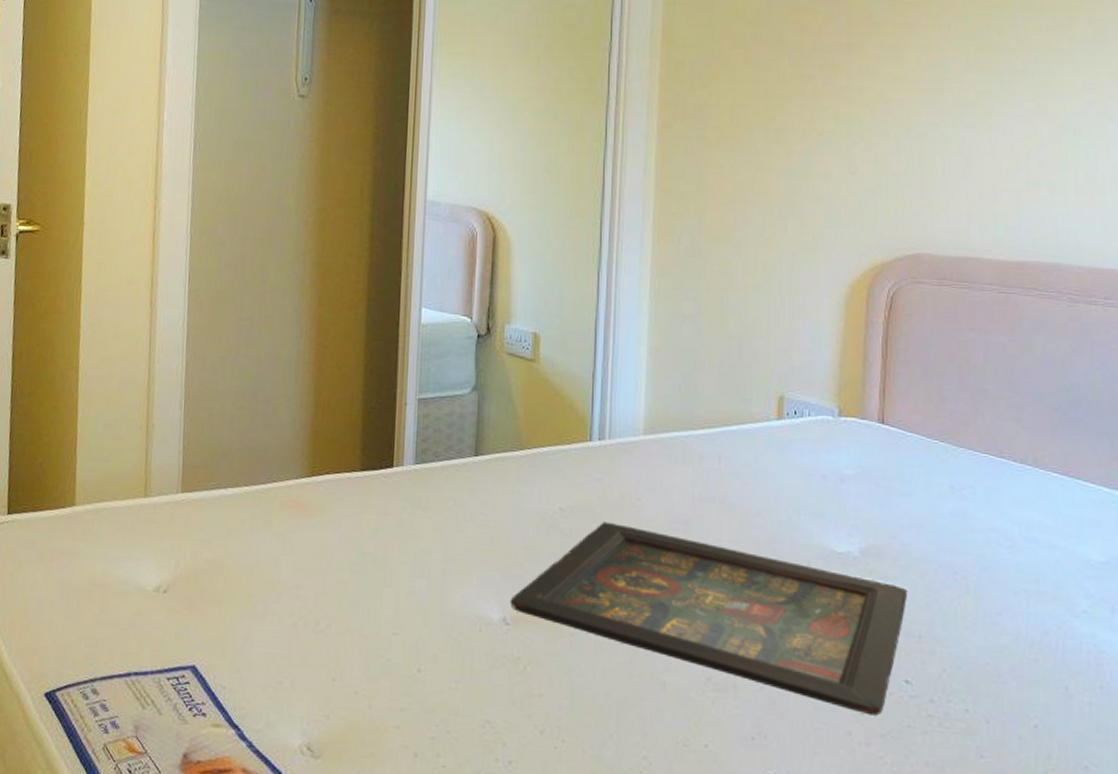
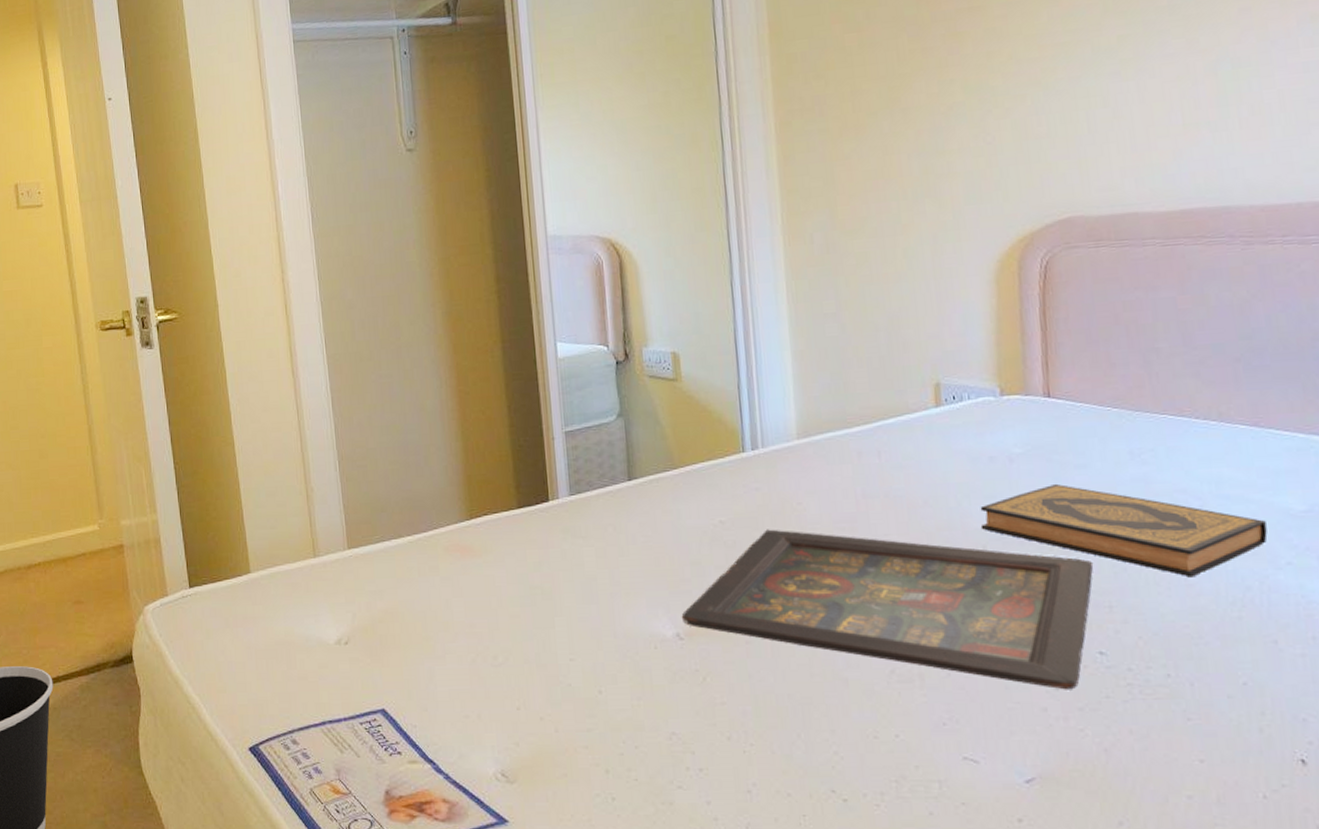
hardback book: none [807,508,1068,616] -> present [980,483,1268,578]

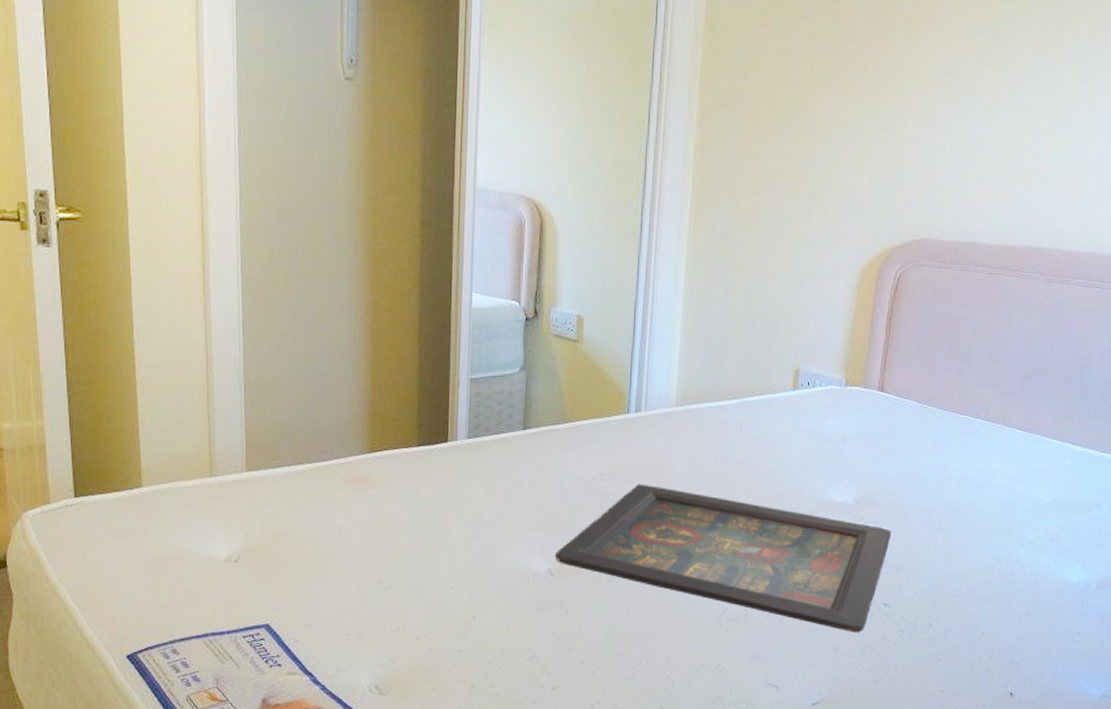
hardback book: present [980,483,1268,578] -> none [812,464,1021,549]

